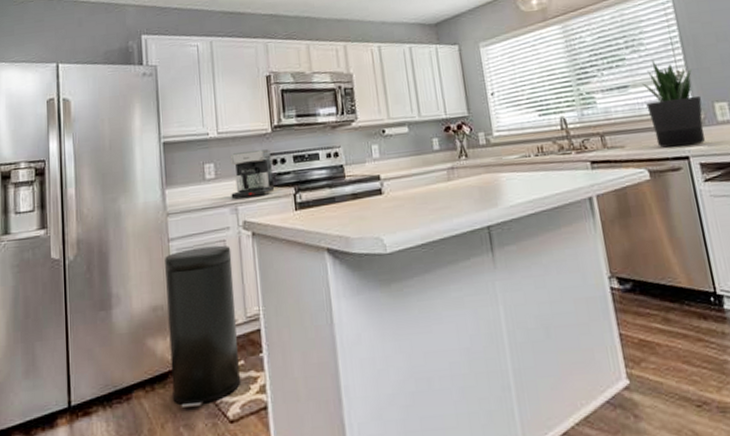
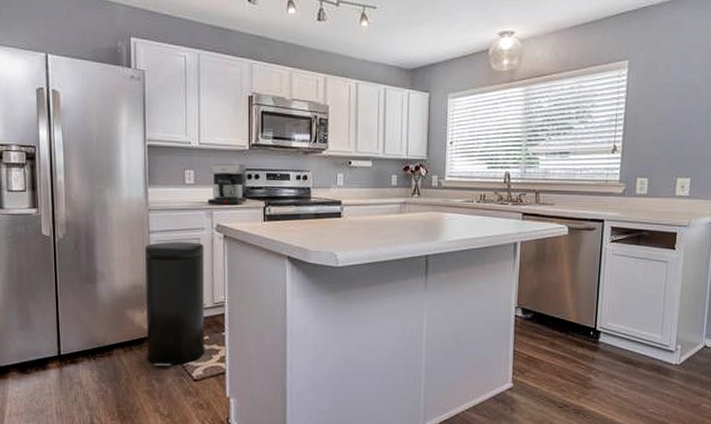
planter: present [642,61,705,148] -> none [580,133,628,212]

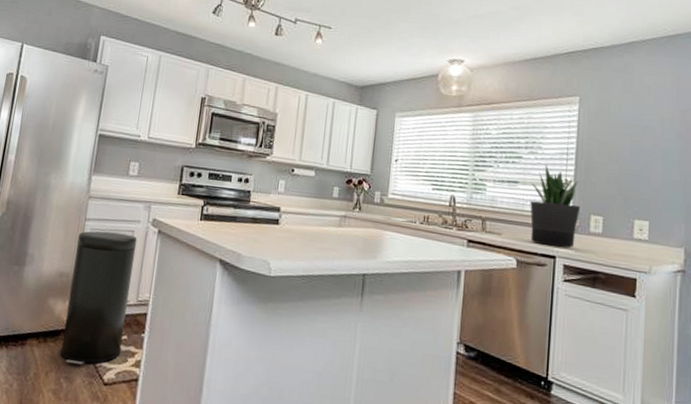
coffee maker: present [208,164,247,205] -> none [147,158,190,201]
planter: none [580,133,628,212] -> present [530,165,581,249]

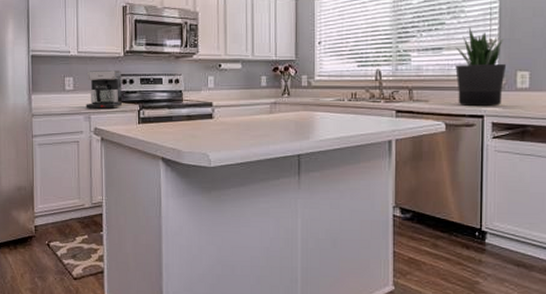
pedal bin: present [60,231,138,365] -> none [29,145,85,265]
coffee maker: none [147,158,190,201] -> present [86,70,123,110]

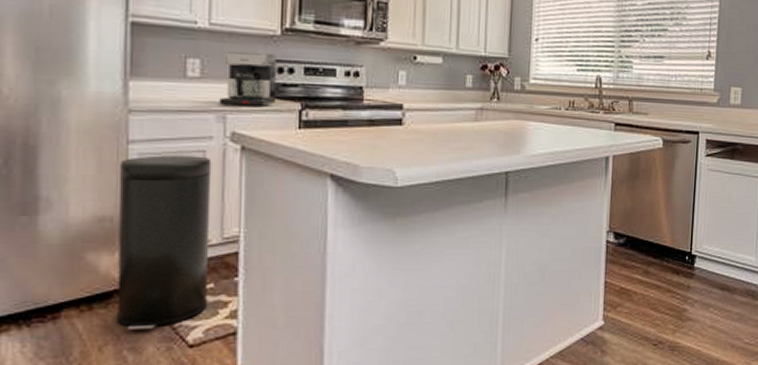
pedal bin: none [29,145,85,265] -> present [117,155,212,331]
planter: present [455,28,507,107] -> none [675,37,722,123]

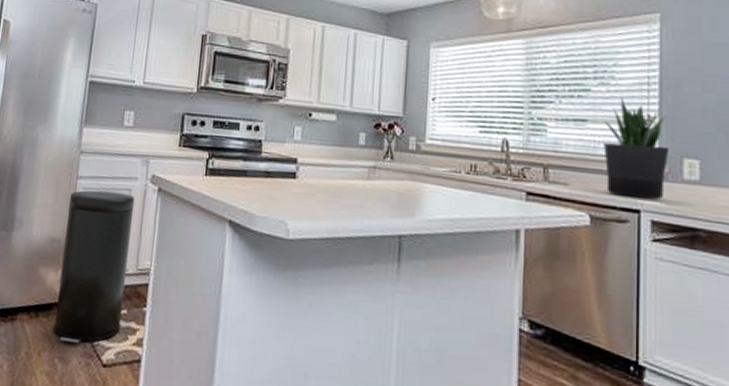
coffee maker: present [219,52,277,107] -> none [145,106,192,154]
planter: none [675,37,722,123] -> present [603,98,670,200]

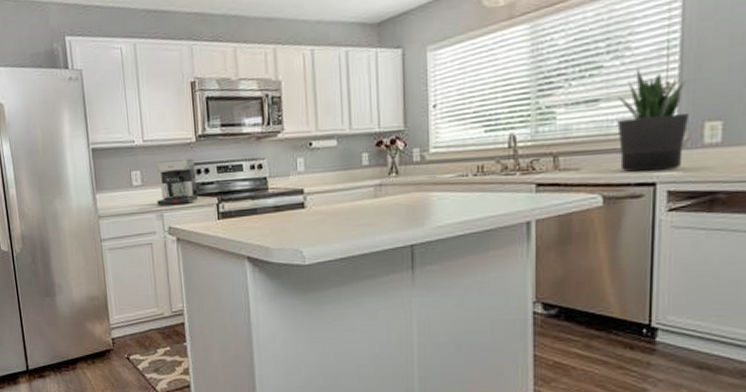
pedal bin: present [54,190,135,344] -> none [98,247,168,380]
coffee maker: none [145,106,192,154] -> present [155,159,199,207]

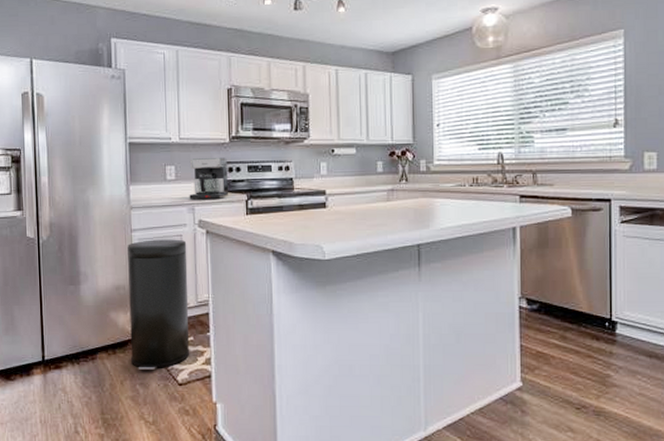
pedal bin: none [98,247,168,380] -> present [127,239,190,371]
planter: present [617,69,690,172] -> none [580,107,634,190]

